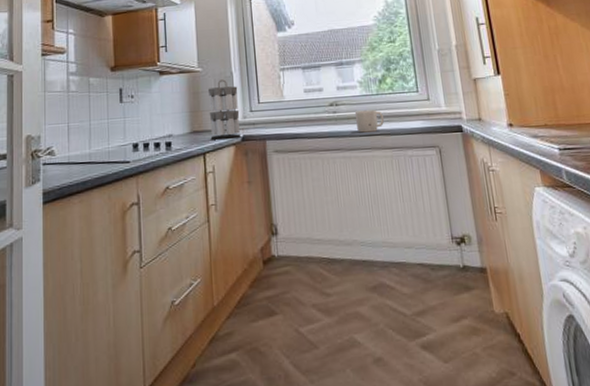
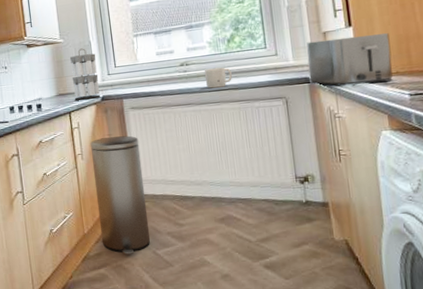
pedal bin: none [226,184,293,334] -> present [90,135,151,255]
toaster: none [458,83,542,137] -> present [306,33,393,86]

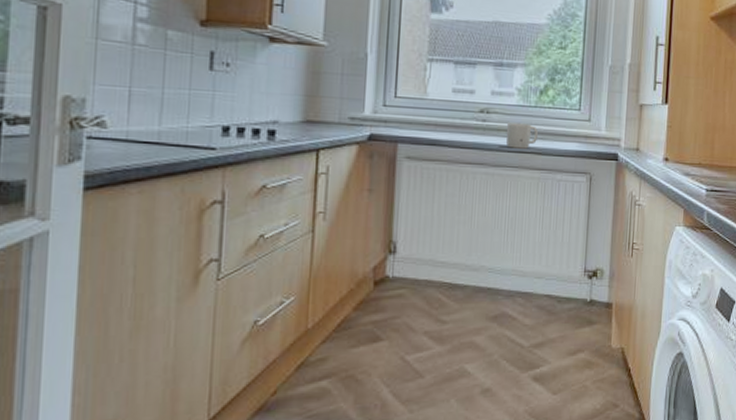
spice rack: present [69,48,101,102] -> none [328,60,372,138]
pedal bin: present [90,135,151,255] -> none [331,193,409,361]
toaster: present [306,33,393,86] -> none [618,112,699,173]

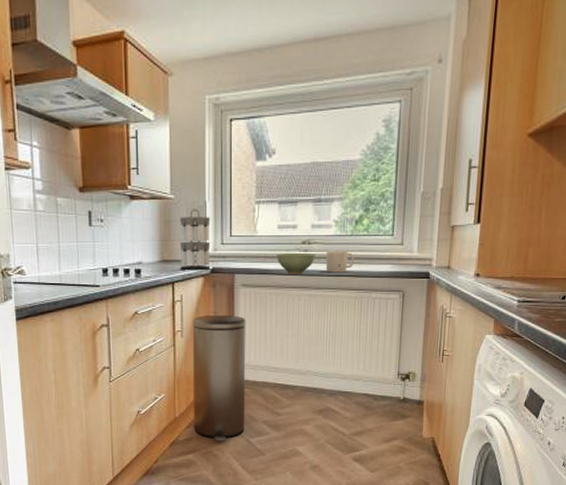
spice rack: none [328,60,372,138] -> present [179,209,211,271]
pedal bin: none [331,193,409,361] -> present [192,315,246,441]
bowl: none [449,122,496,148] -> present [276,253,317,274]

